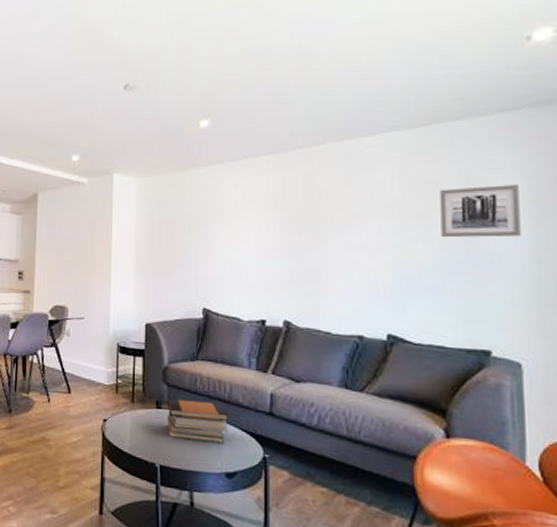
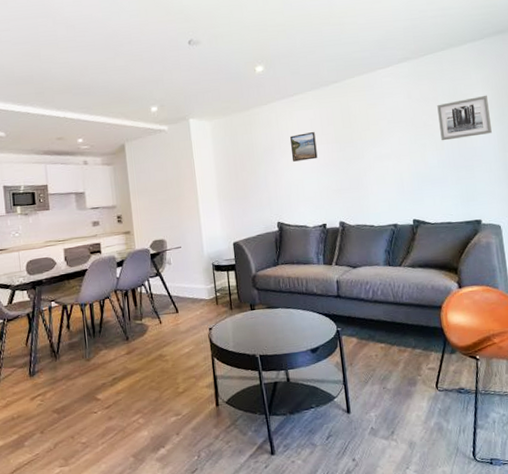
book stack: present [167,398,228,444] -> none [258,295,309,331]
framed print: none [231,205,265,239] -> present [290,132,318,162]

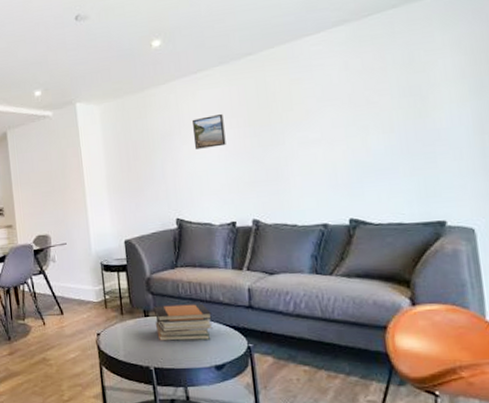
book stack: none [258,295,309,331] -> present [153,303,213,341]
wall art: present [437,95,492,141] -> none [385,61,464,122]

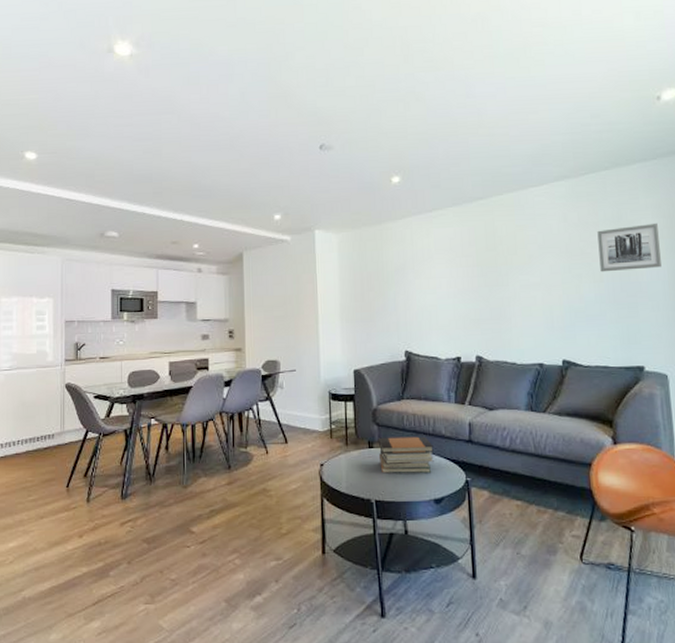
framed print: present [192,114,226,149] -> none [426,253,455,284]
wall art: none [385,61,464,122] -> present [597,222,662,272]

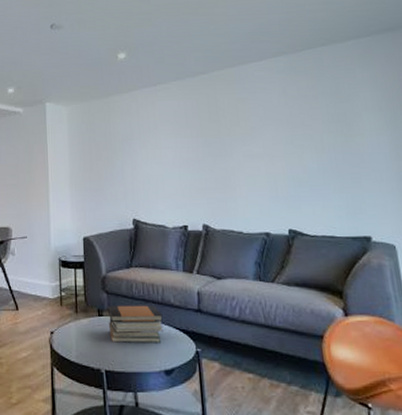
wall art: present [597,222,662,272] -> none [317,96,382,143]

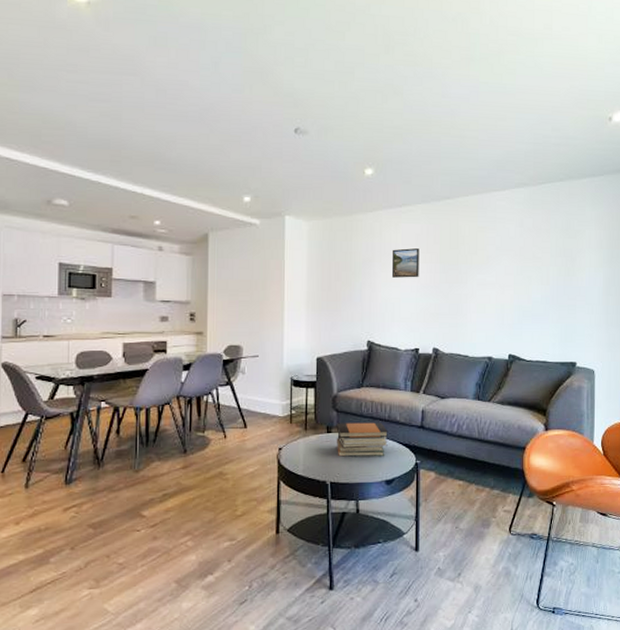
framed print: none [151,124,181,154] -> present [391,248,419,278]

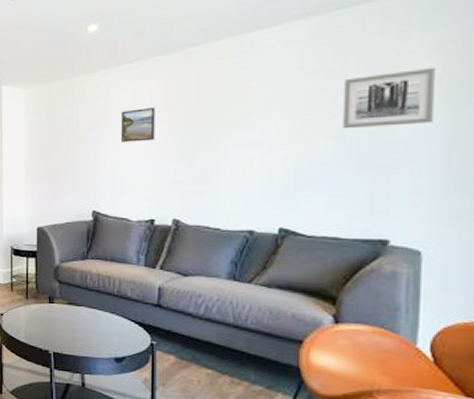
book stack: present [336,422,388,457] -> none [59,294,117,333]
wall art: none [548,234,599,276] -> present [343,67,435,129]

